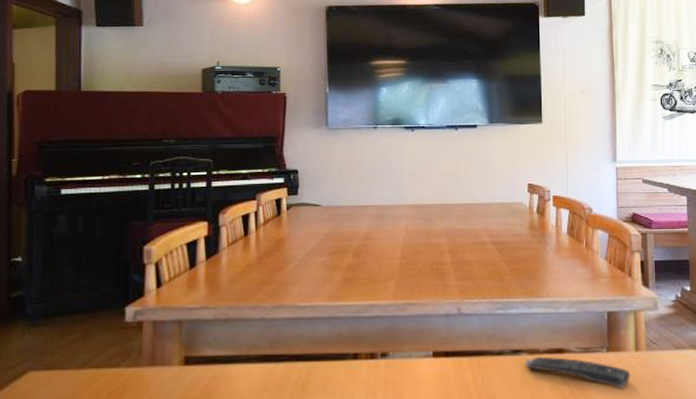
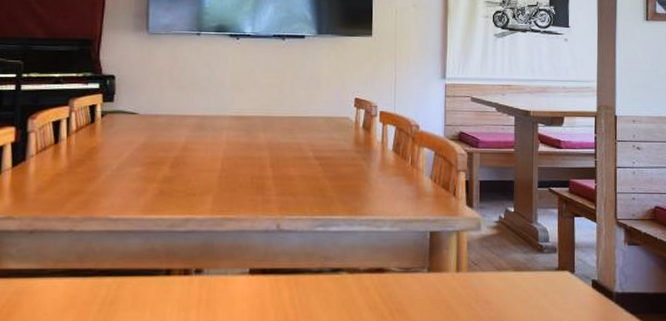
remote control: present [525,356,631,388] -> none [344,275,451,309]

